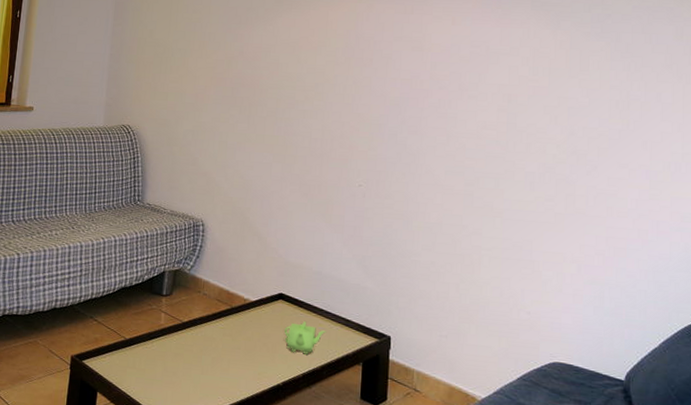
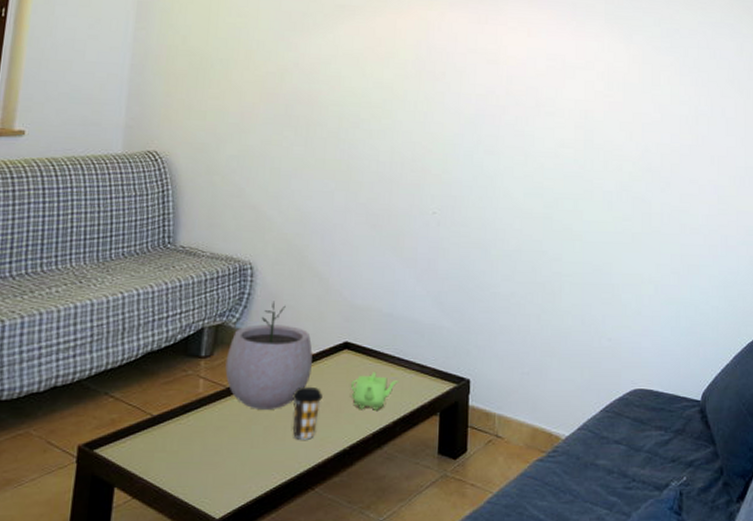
plant pot: none [181,253,253,344] -> present [225,301,313,409]
coffee cup: none [235,327,261,373] -> present [292,386,323,440]

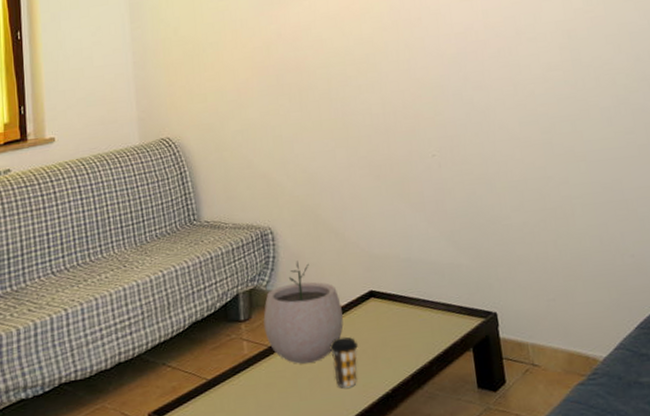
teapot: present [351,372,400,410] -> none [382,316,429,353]

